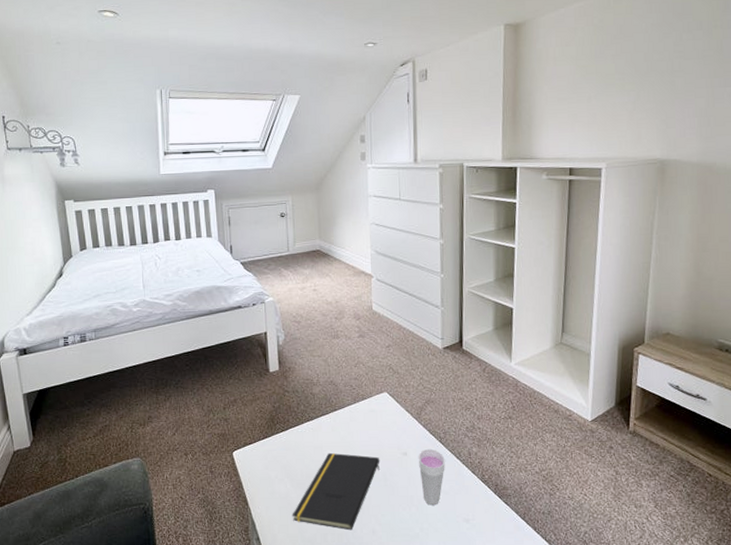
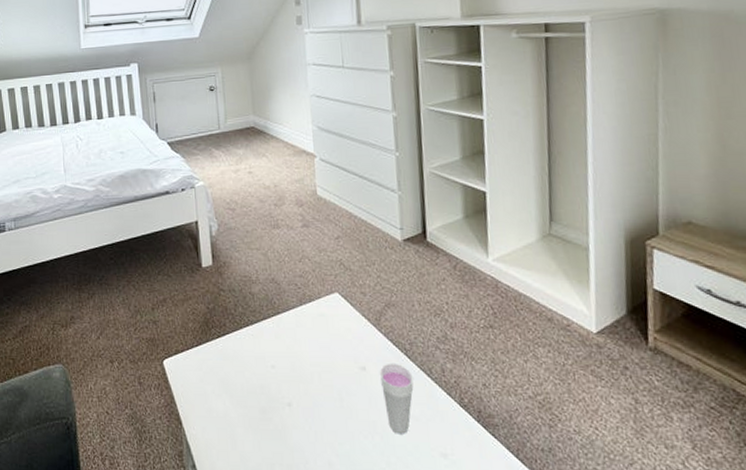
notepad: present [292,452,380,531] -> none [232,364,334,461]

